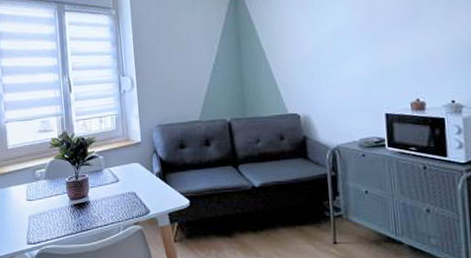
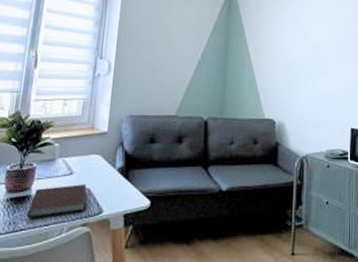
notebook: none [89,189,135,221] -> present [27,184,87,219]

